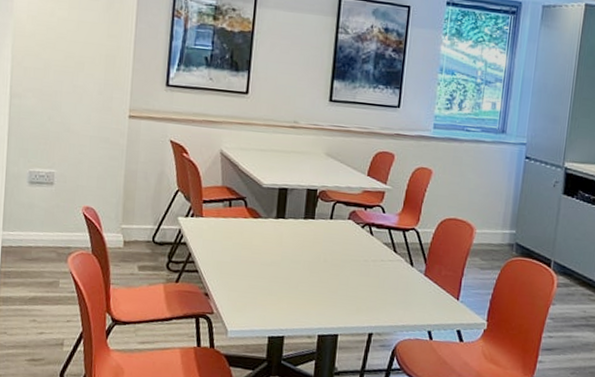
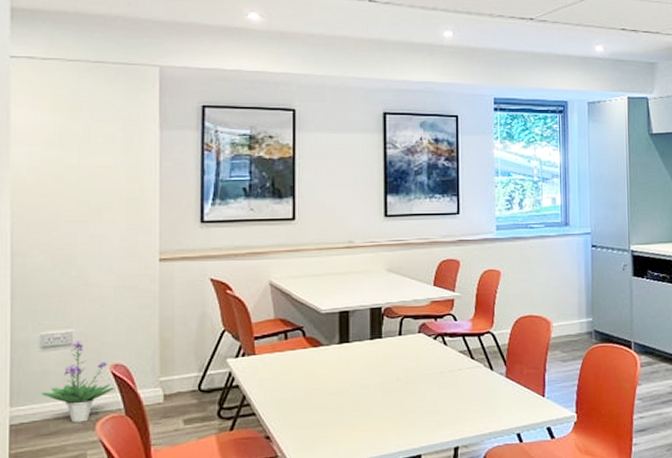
potted plant: none [26,181,85,254] -> present [40,341,114,423]

